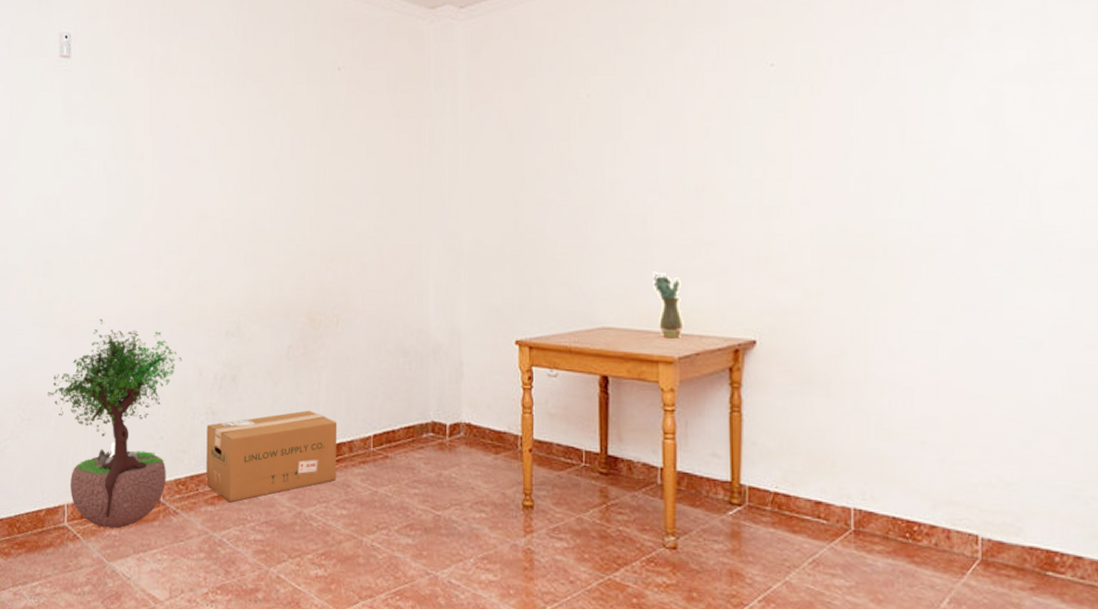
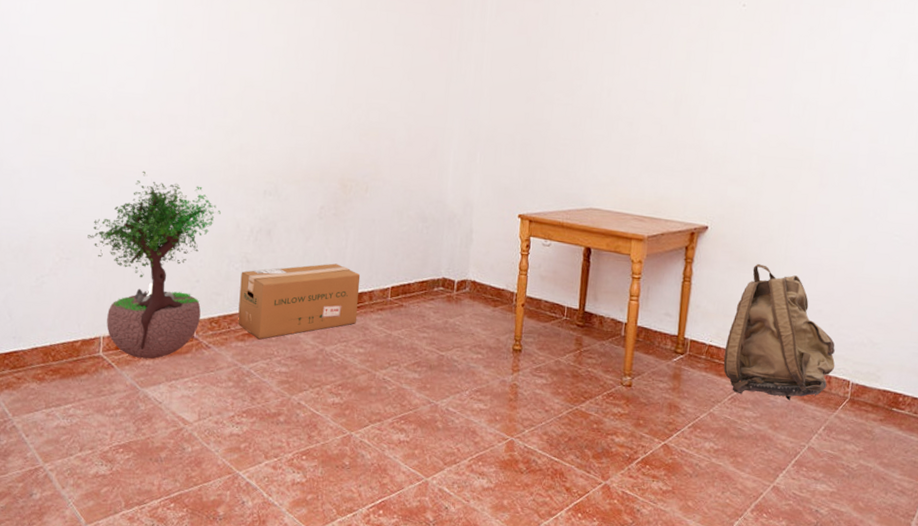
vase: present [653,273,682,339] -> none [633,167,655,221]
backpack: none [796,384,954,564] -> present [723,263,835,401]

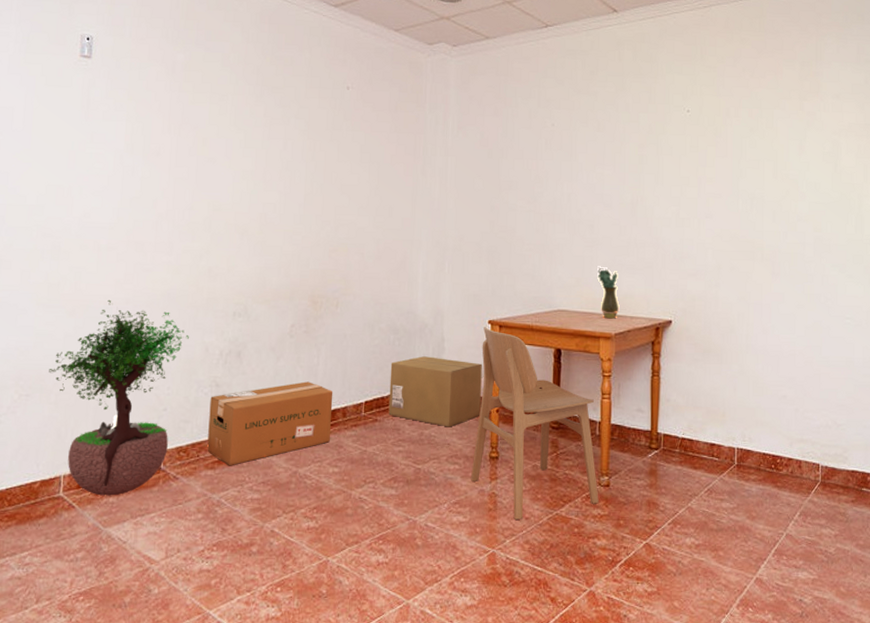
box: none [414,246,510,318] -> present [388,356,482,427]
wooden chair: none [493,221,621,412] -> present [471,327,599,519]
vase: none [633,167,655,221] -> present [597,267,619,319]
backpack: present [723,263,835,401] -> none [697,353,804,489]

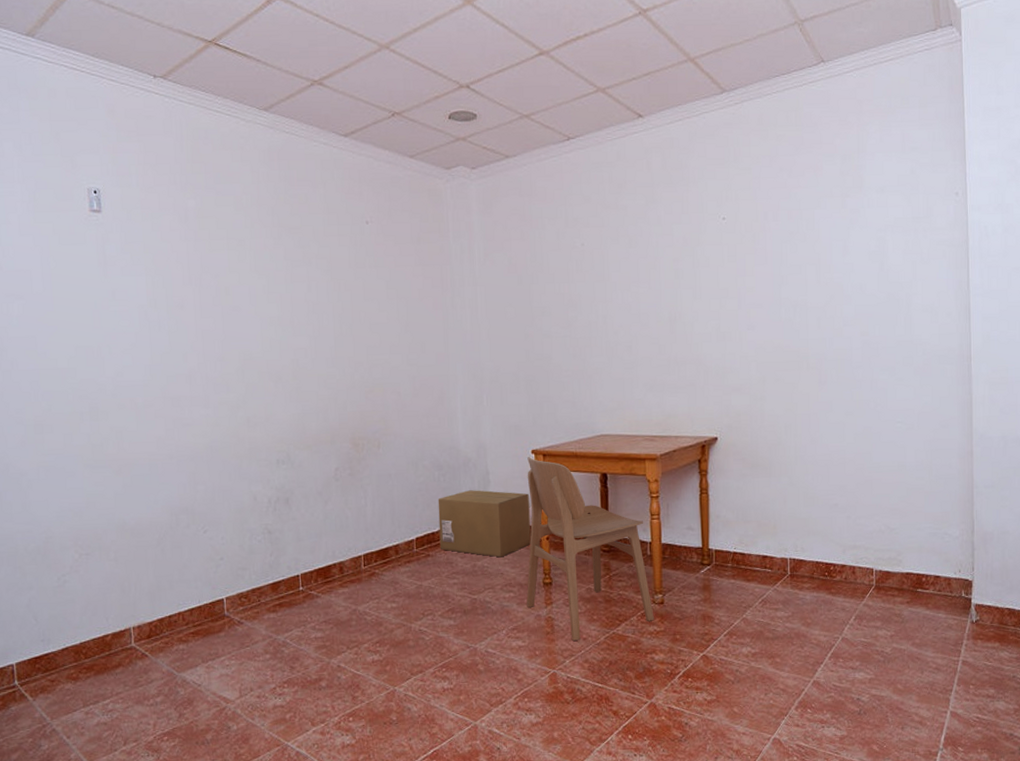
potted tree: present [49,299,189,496] -> none [104,456,236,644]
box: present [207,381,333,466] -> none [264,522,385,608]
vase: present [597,267,619,319] -> none [638,388,663,440]

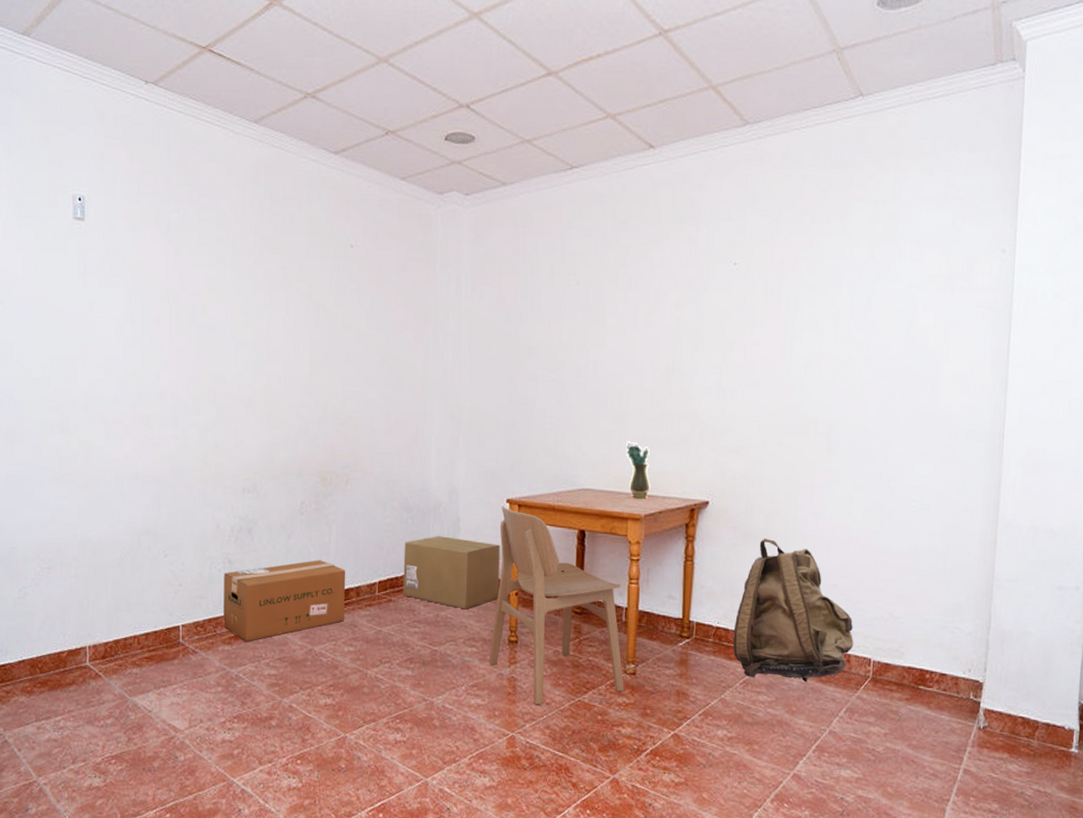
box: none [264,522,385,608] -> present [223,560,346,642]
vase: none [638,388,663,440] -> present [626,442,649,499]
backpack: none [749,466,857,596] -> present [732,538,854,683]

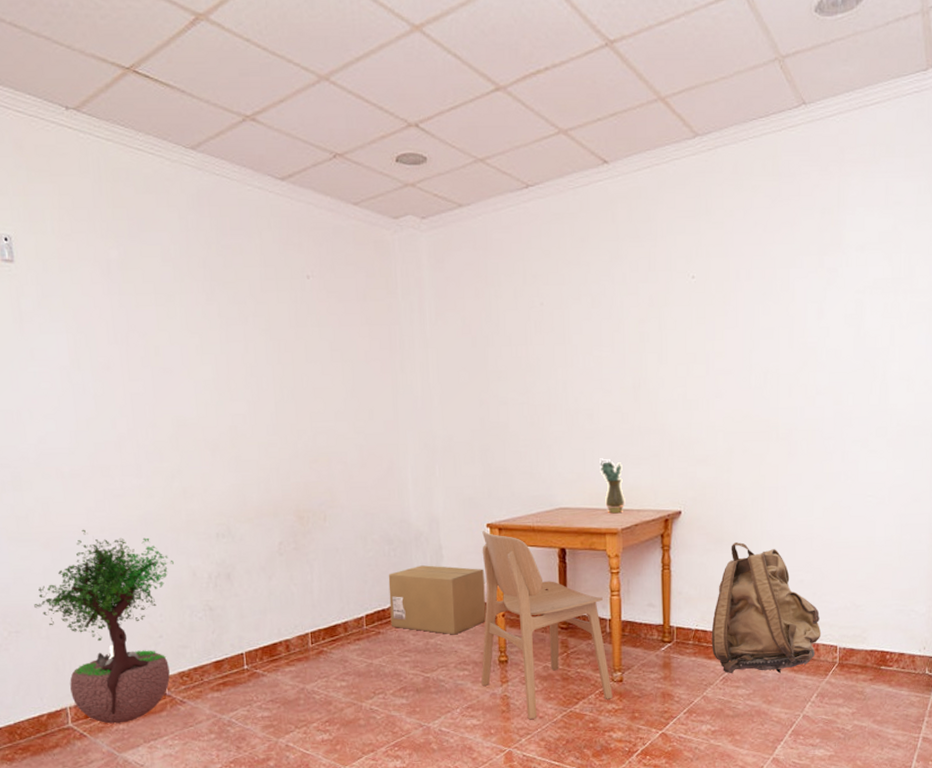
potted tree: none [67,474,200,667] -> present [34,529,174,724]
box: present [223,560,346,642] -> none [205,599,334,687]

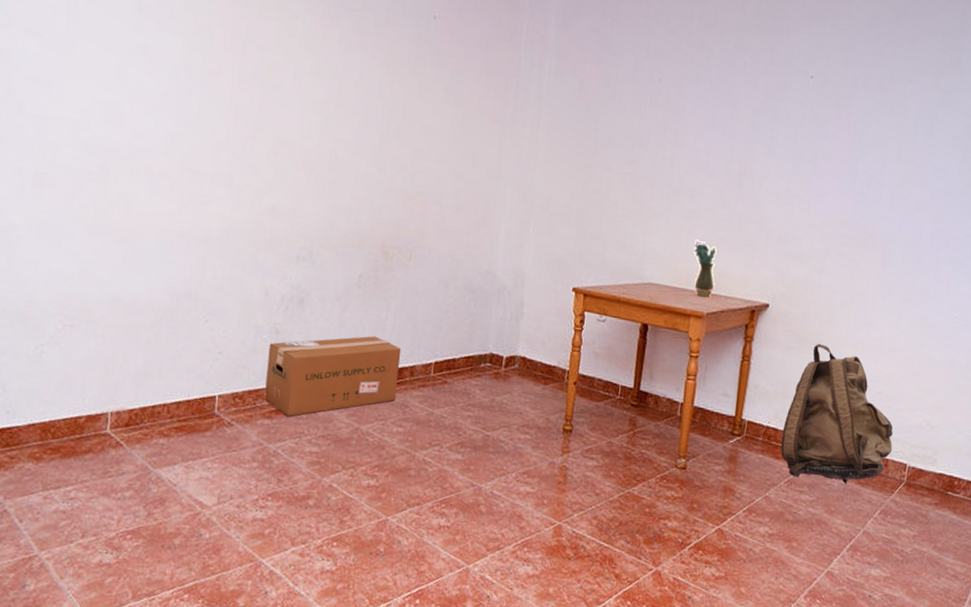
potted tree: present [34,529,174,724] -> none [95,231,248,438]
box: none [205,599,334,687] -> present [264,336,402,417]
box: present [388,565,486,635] -> none [459,319,563,396]
wooden chair: present [481,531,613,719] -> none [542,294,678,495]

